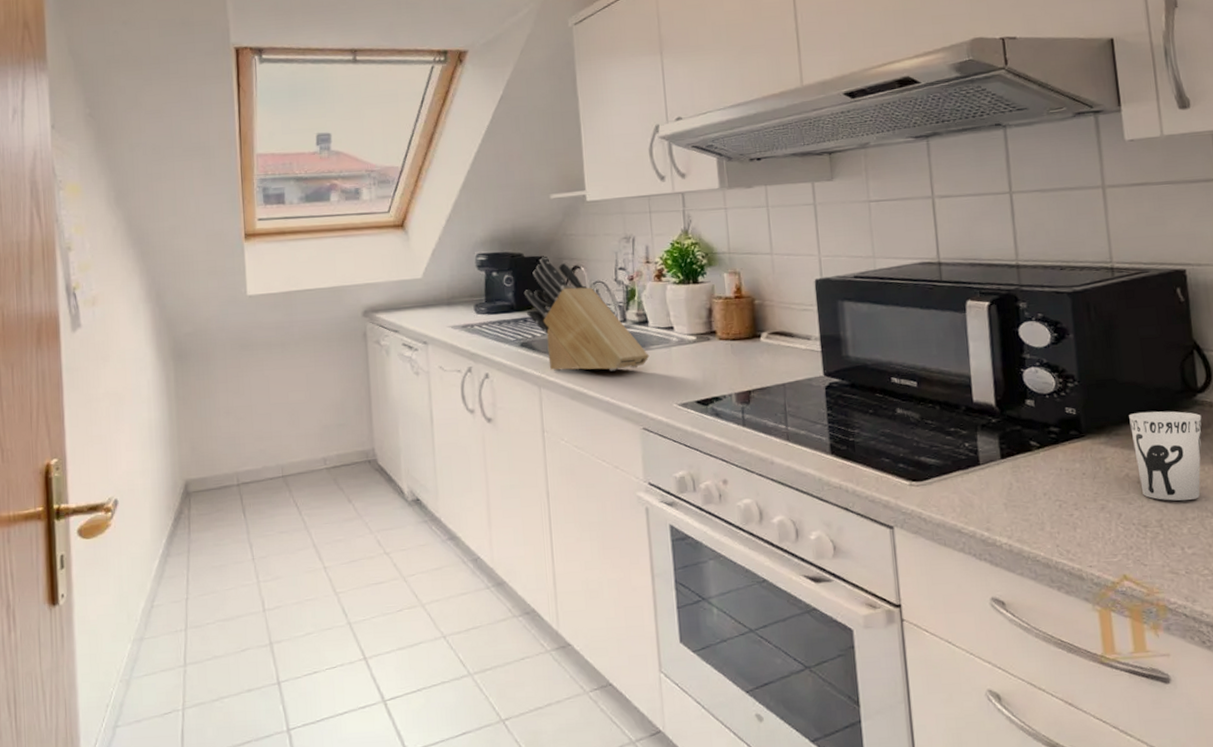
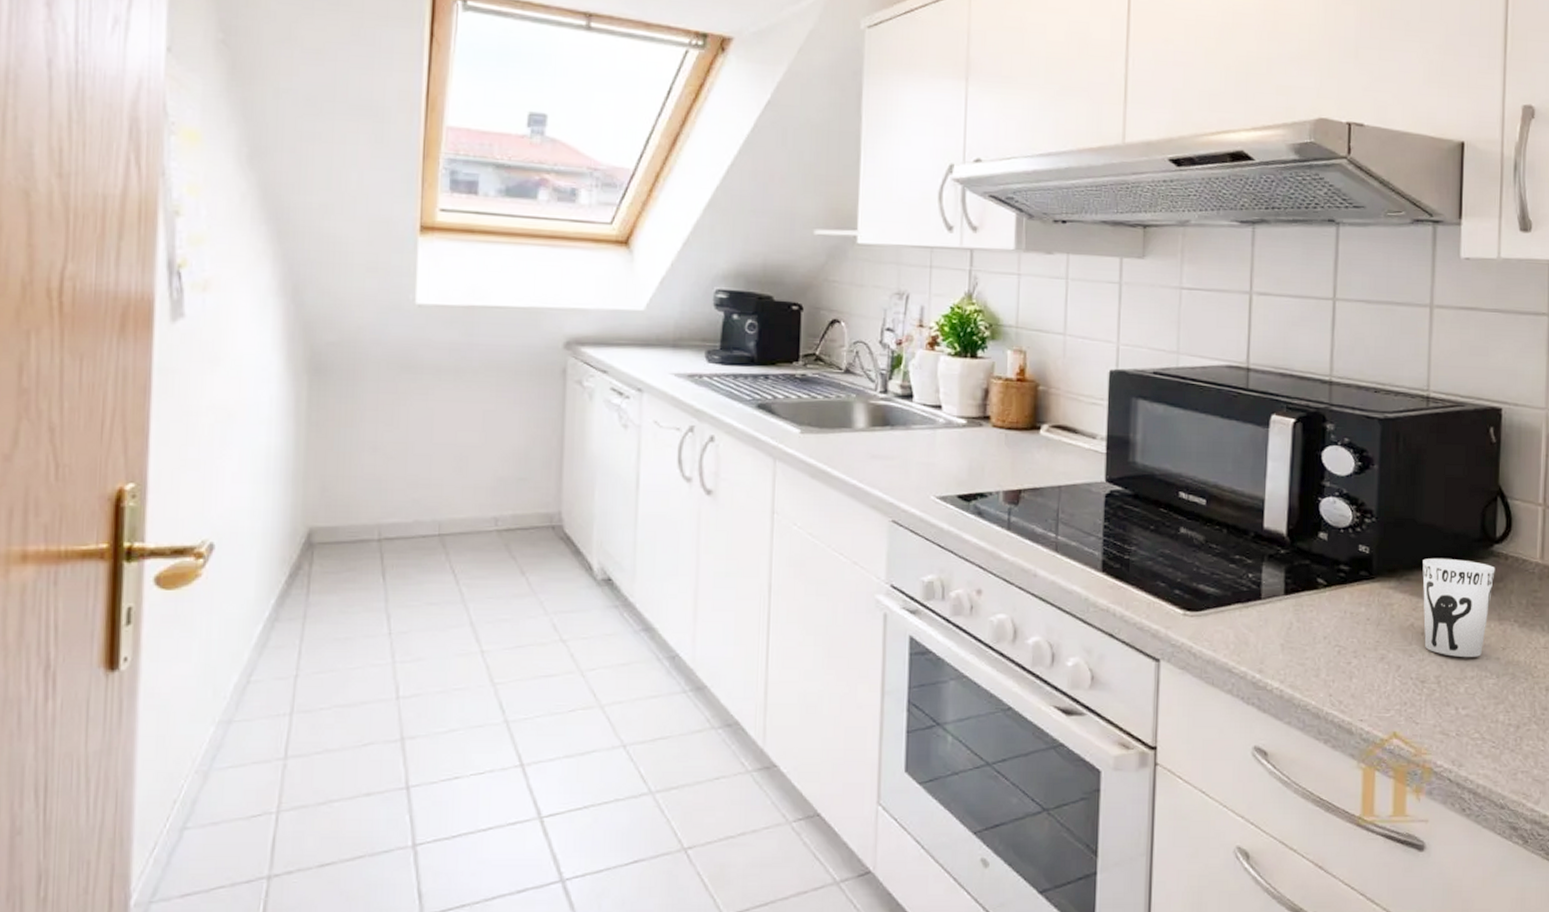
knife block: present [523,257,650,372] -> none [768,304,910,450]

